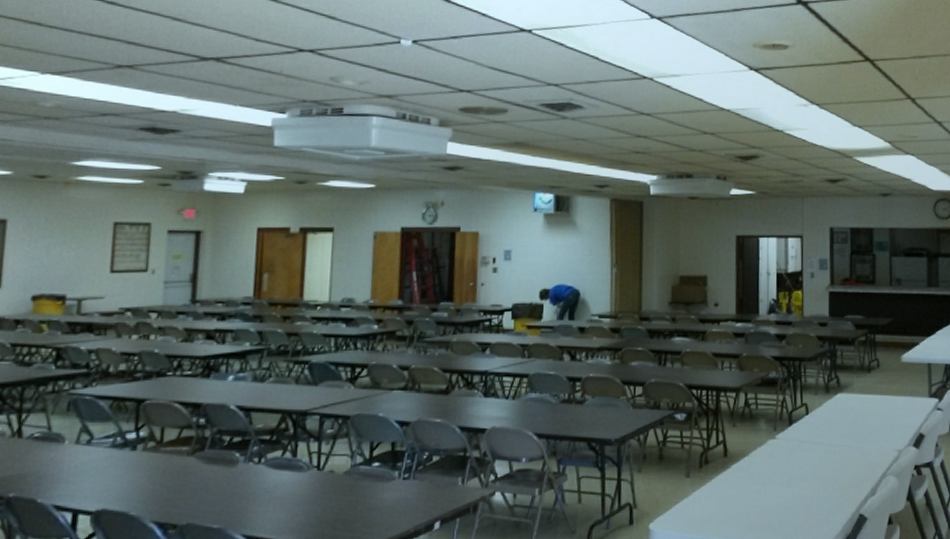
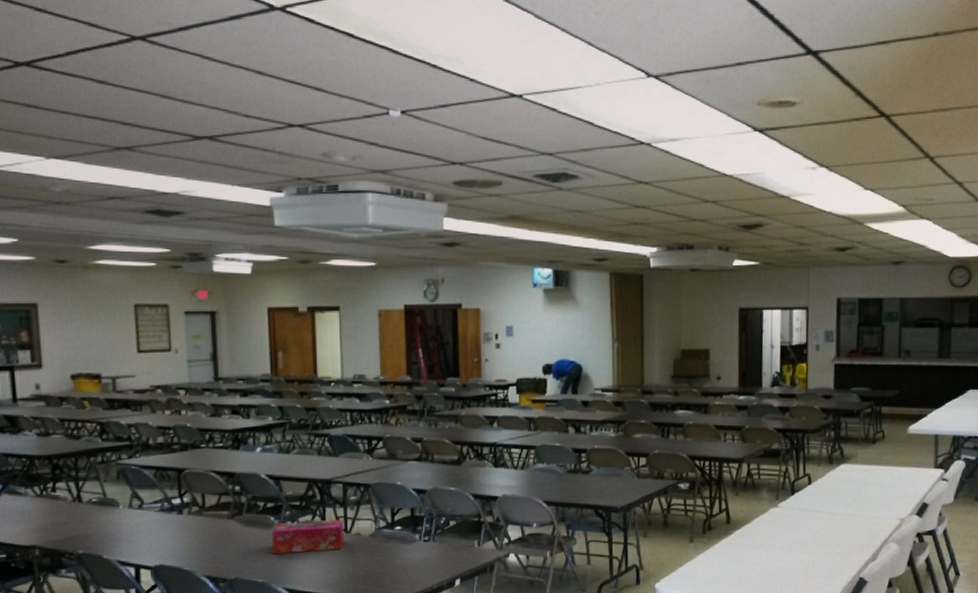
tissue box: none [233,455,317,496] -> present [271,519,344,554]

